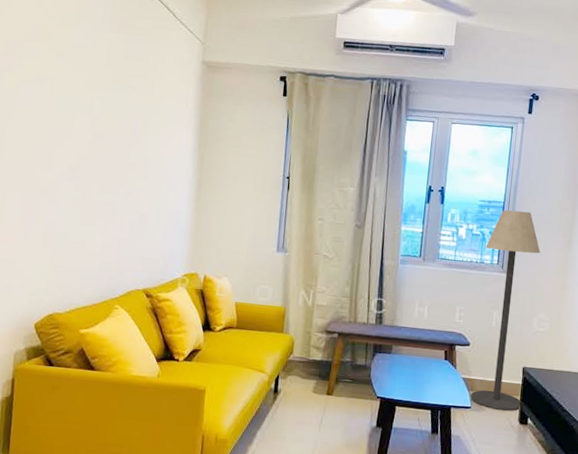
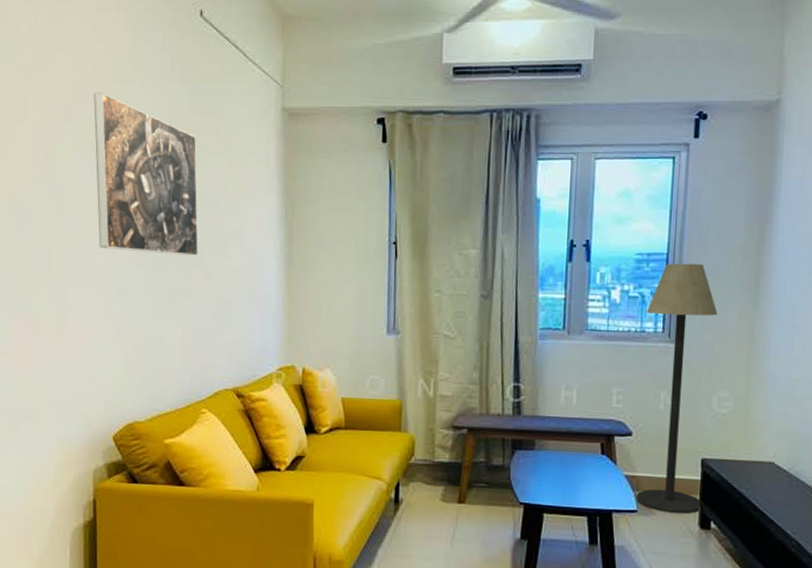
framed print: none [36,33,128,177] -> present [94,92,199,257]

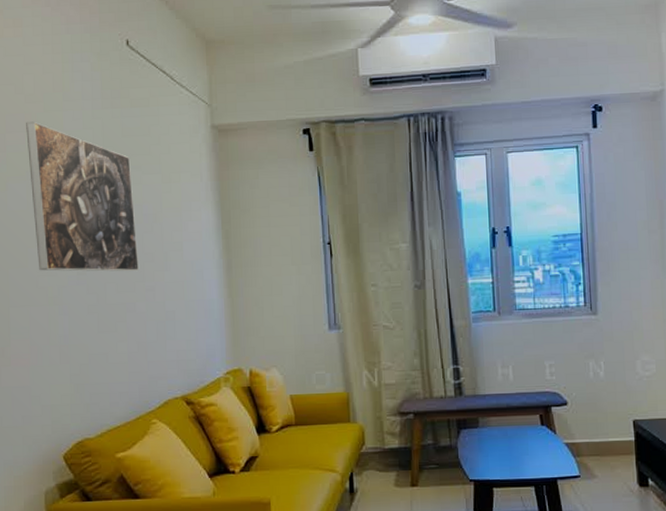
floor lamp: present [636,263,718,515] -> none [568,240,639,475]

